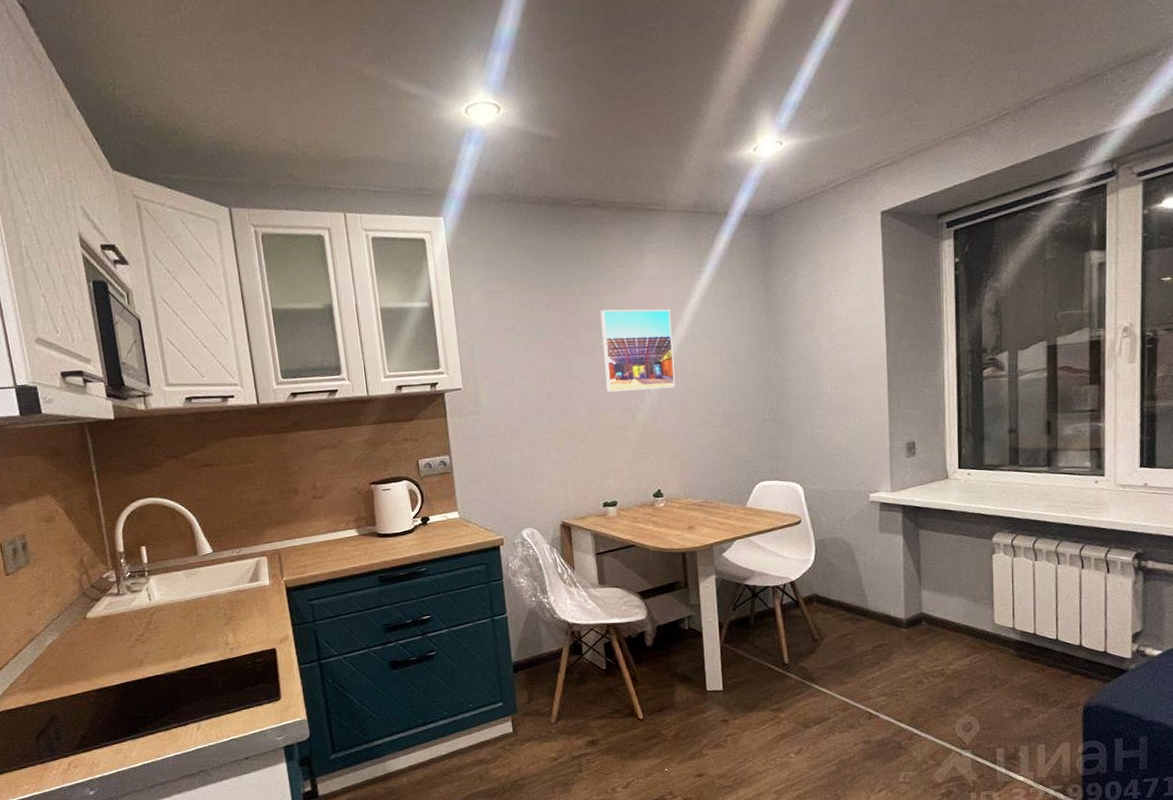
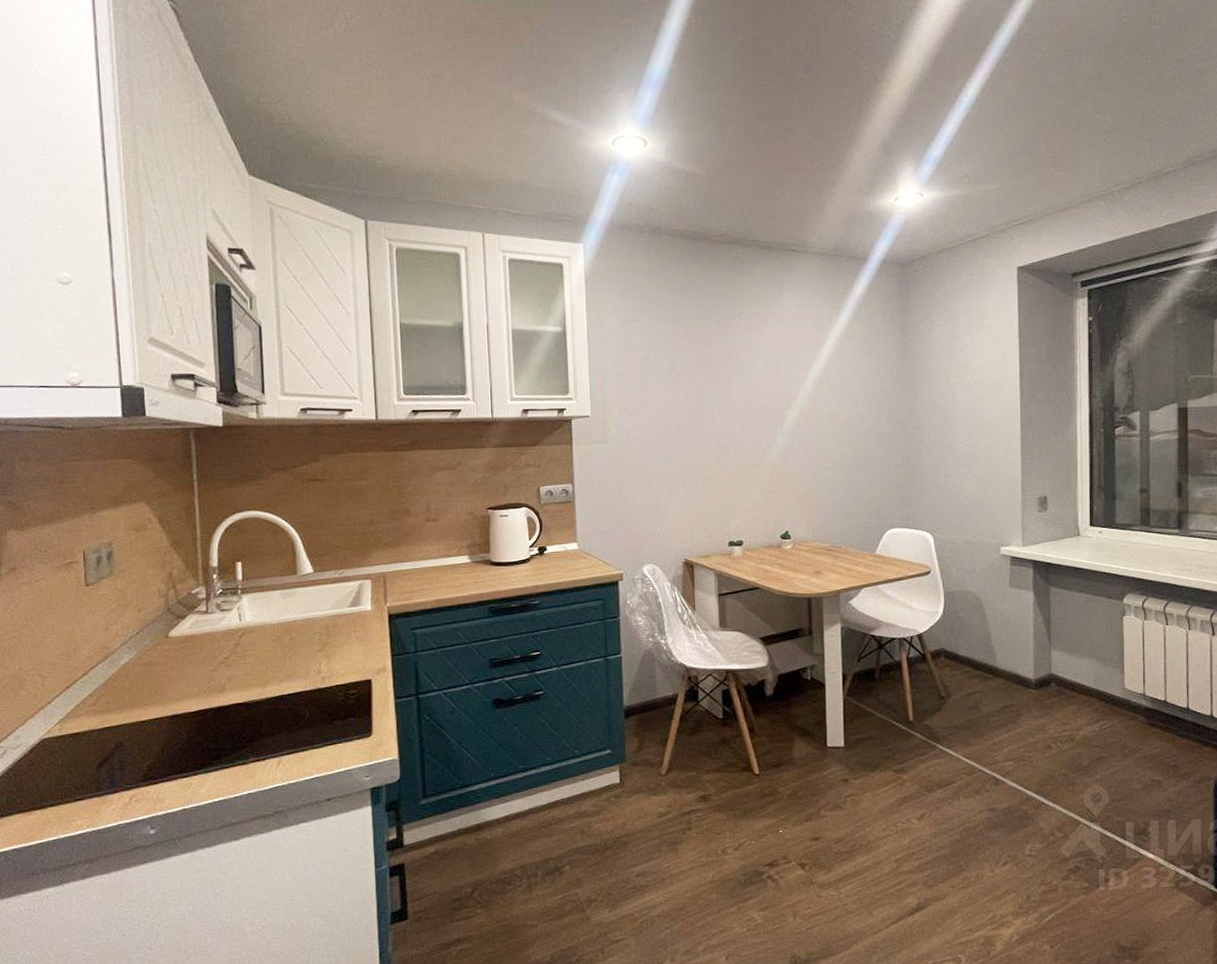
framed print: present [600,309,675,393] -> none [735,345,808,429]

